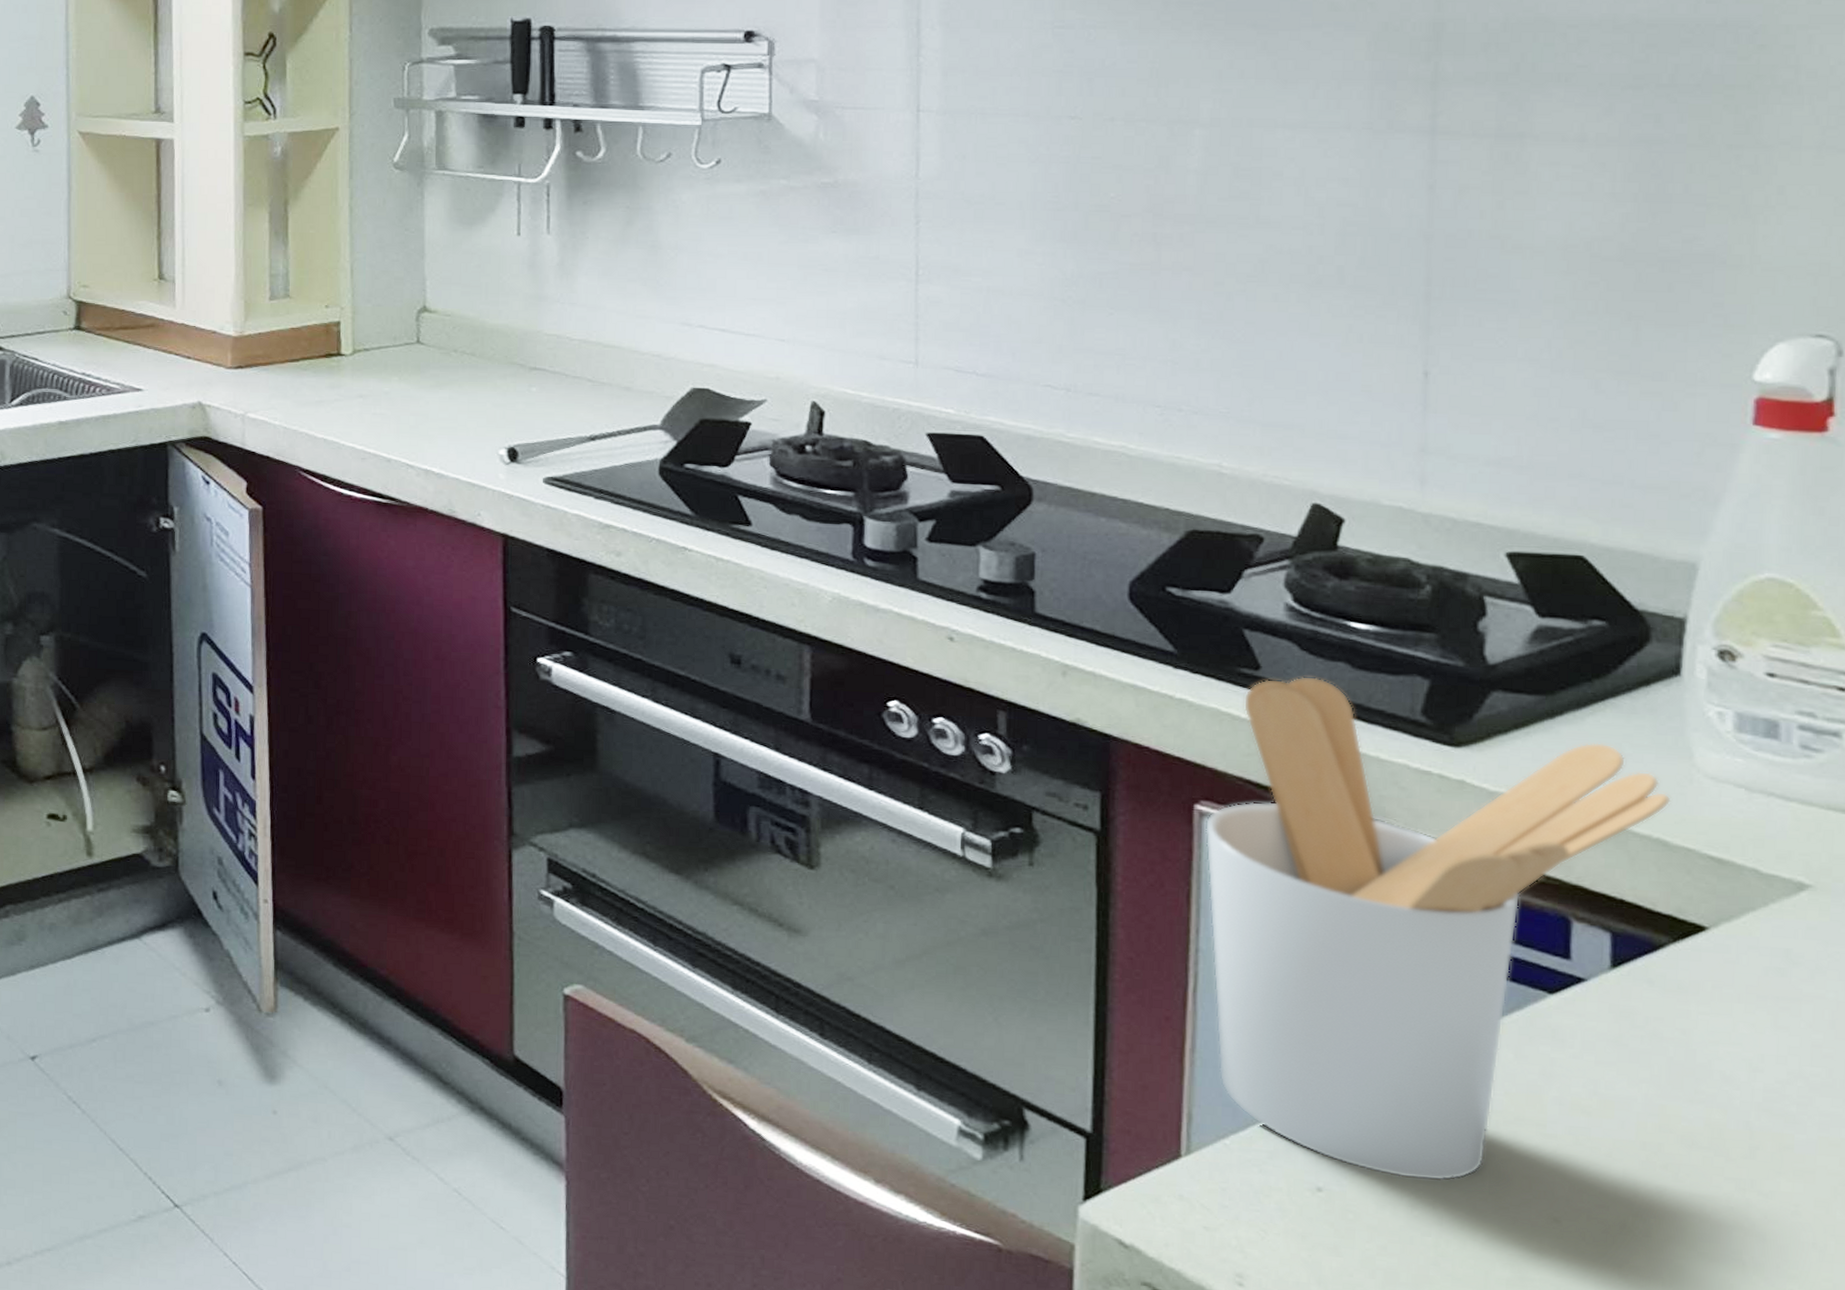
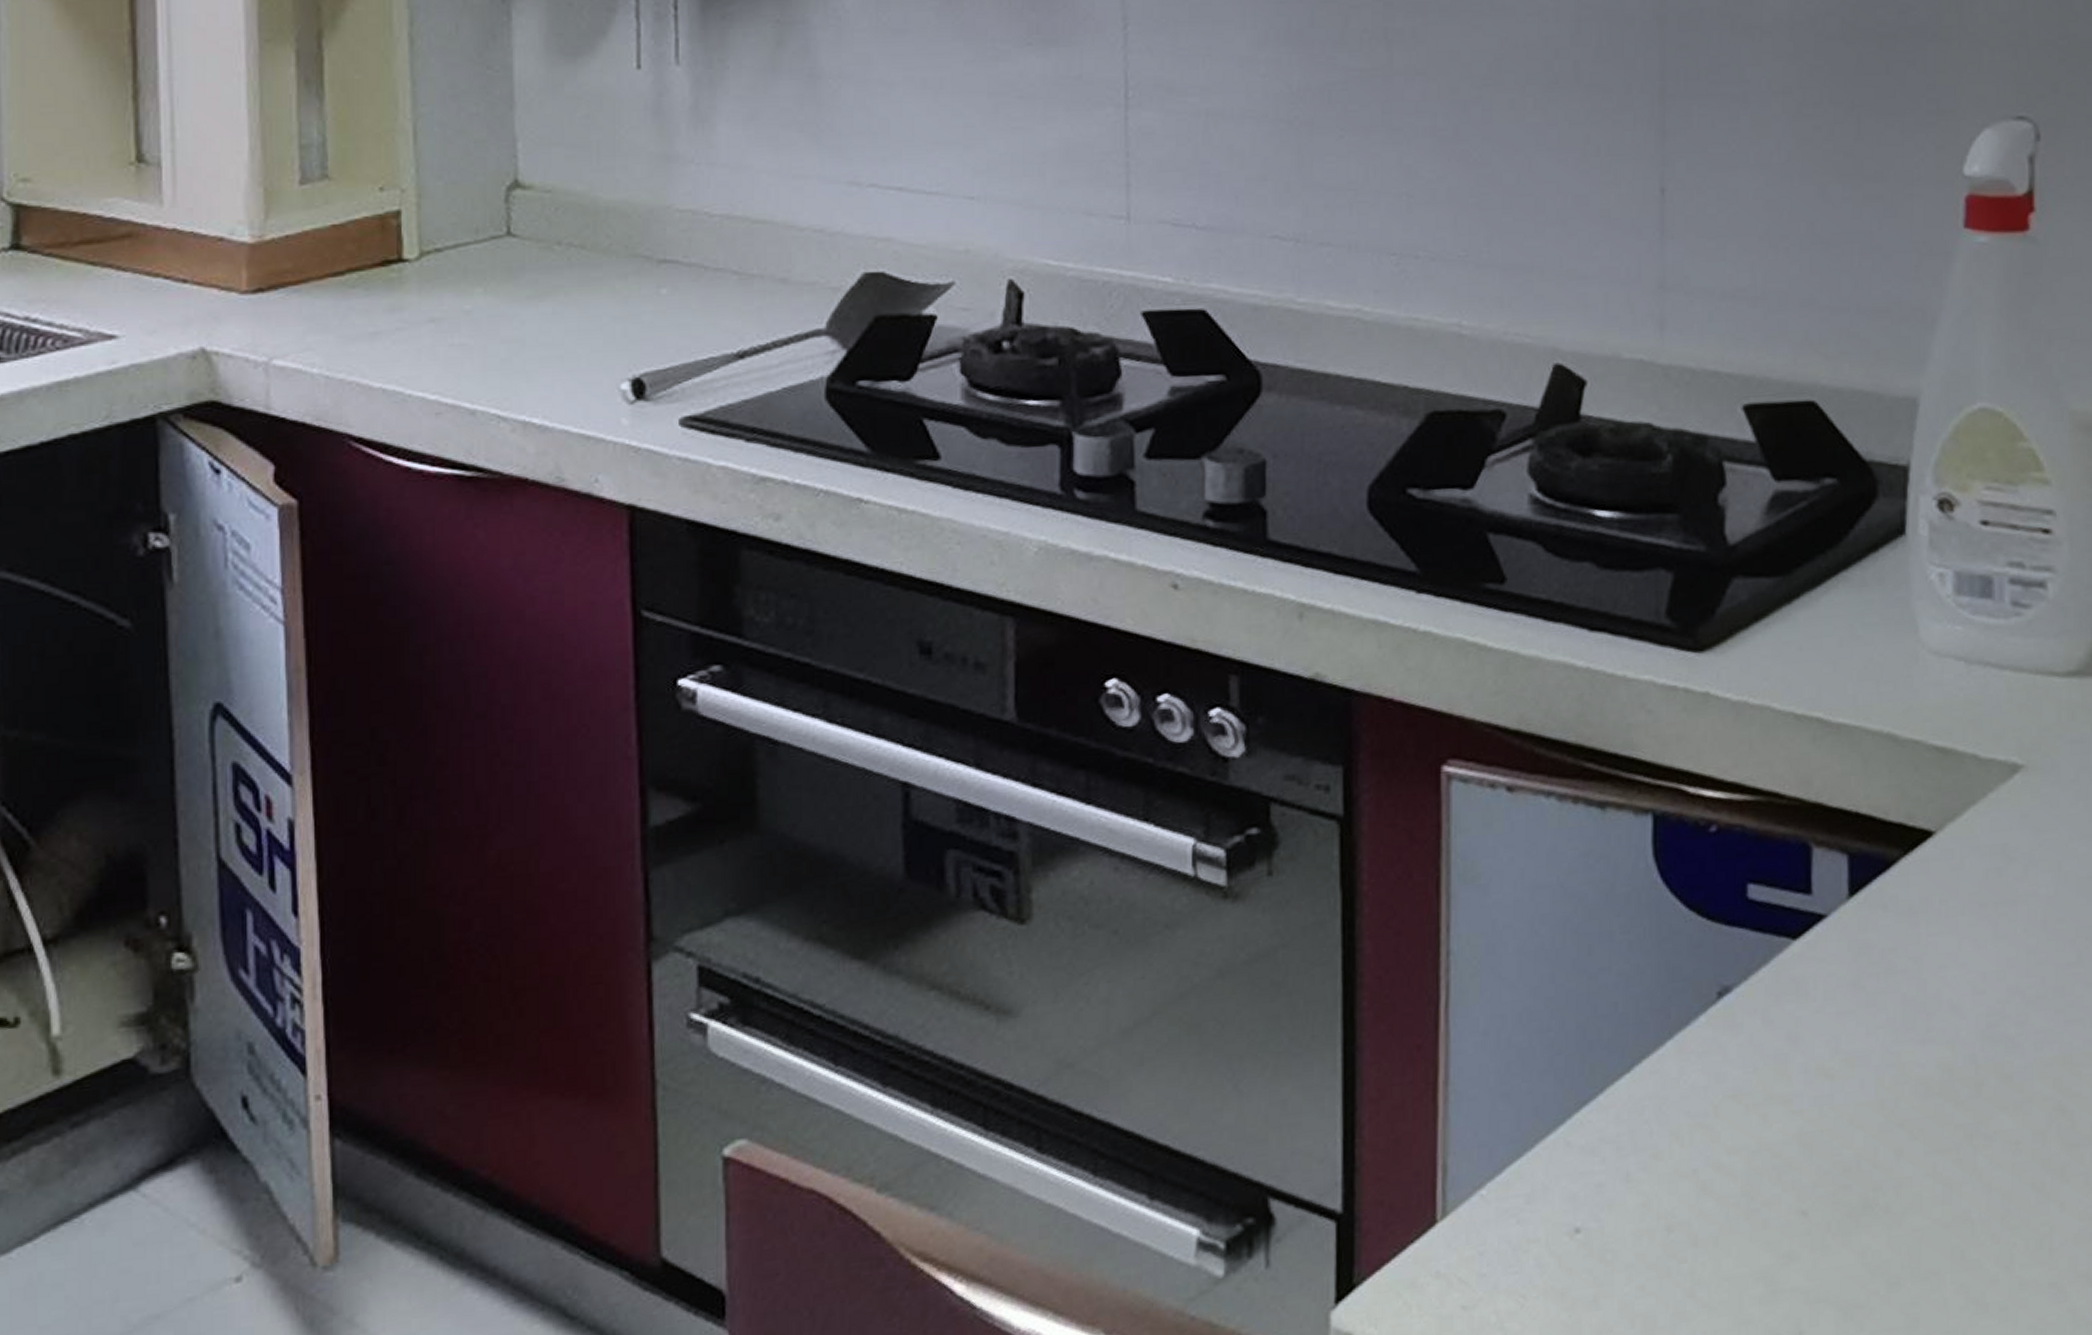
utensil holder: present [1204,676,1671,1181] -> none [1453,583,1900,1197]

